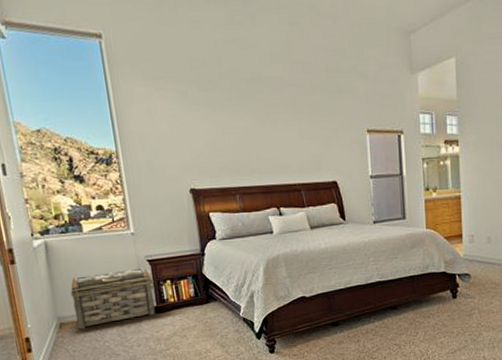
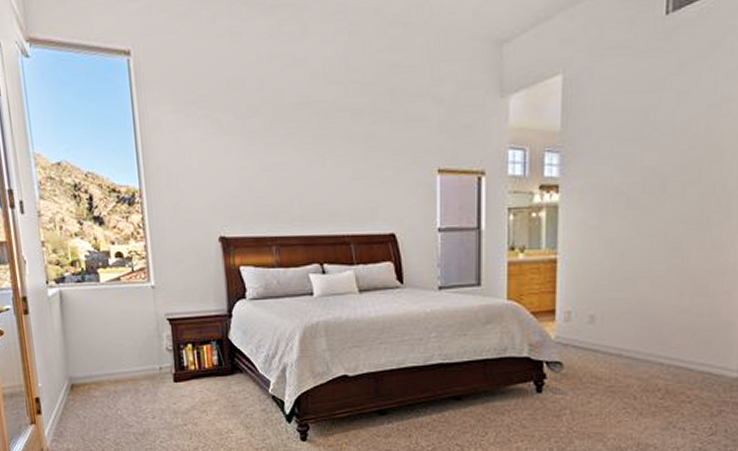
basket: present [69,267,155,330] -> none [83,327,174,394]

